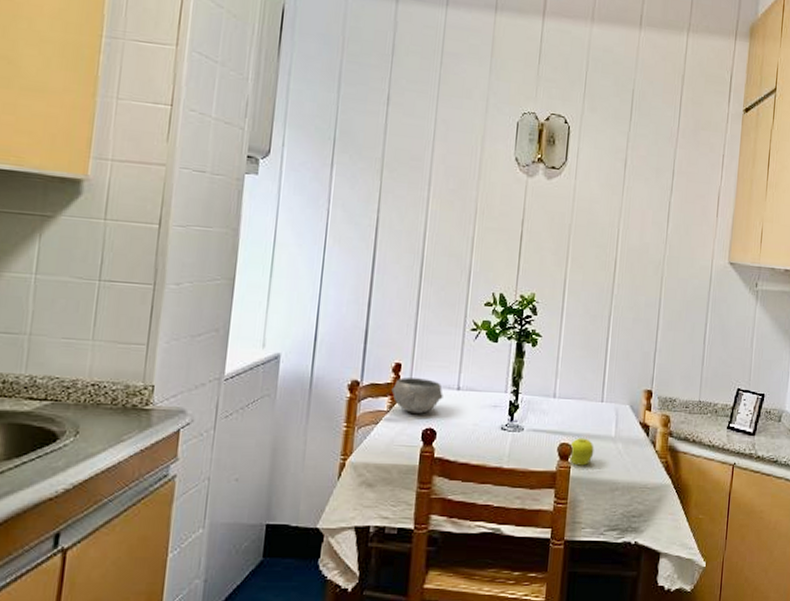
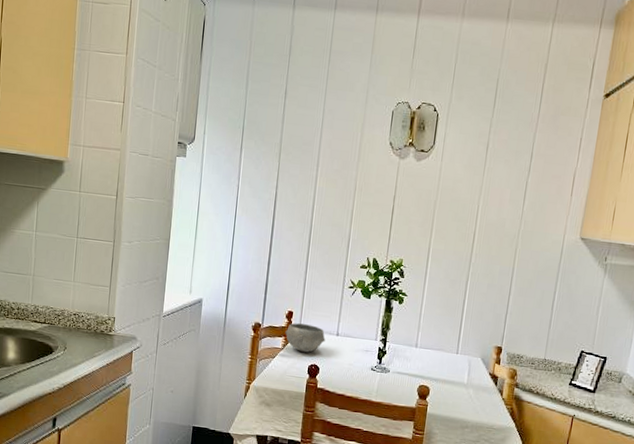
fruit: present [568,438,594,466] -> none [426,382,449,405]

